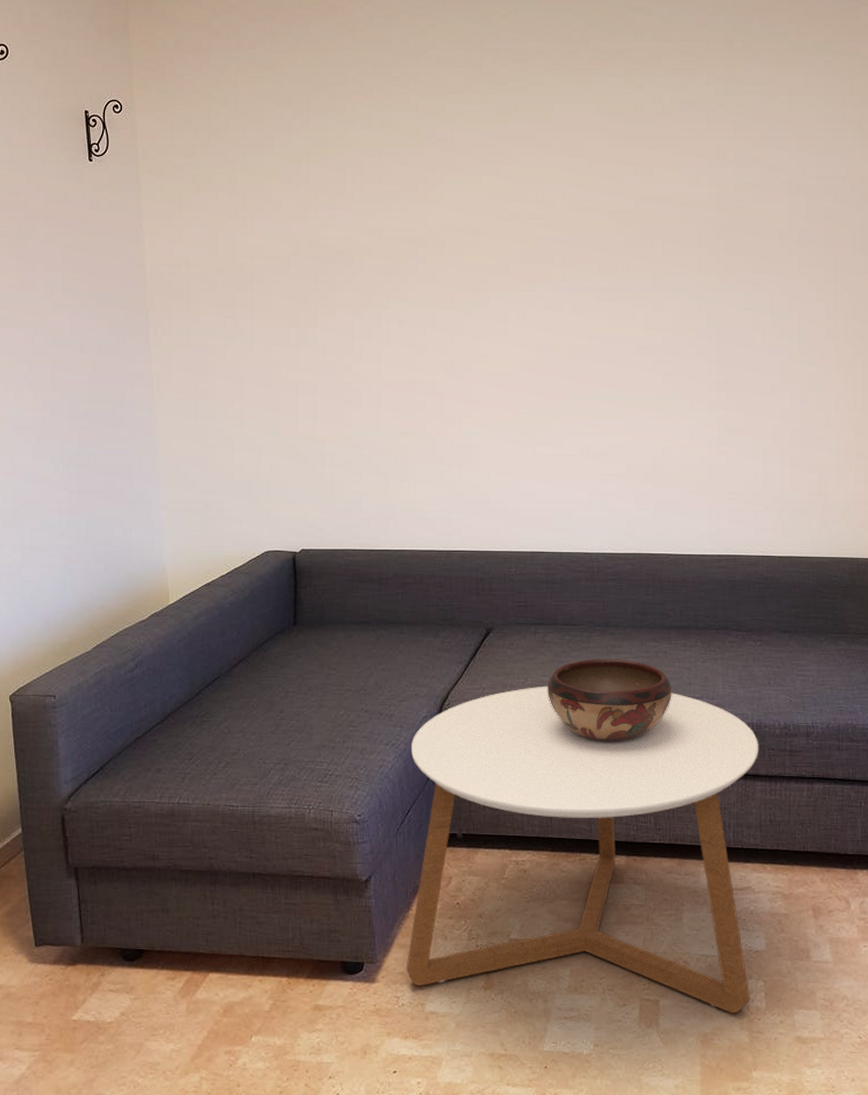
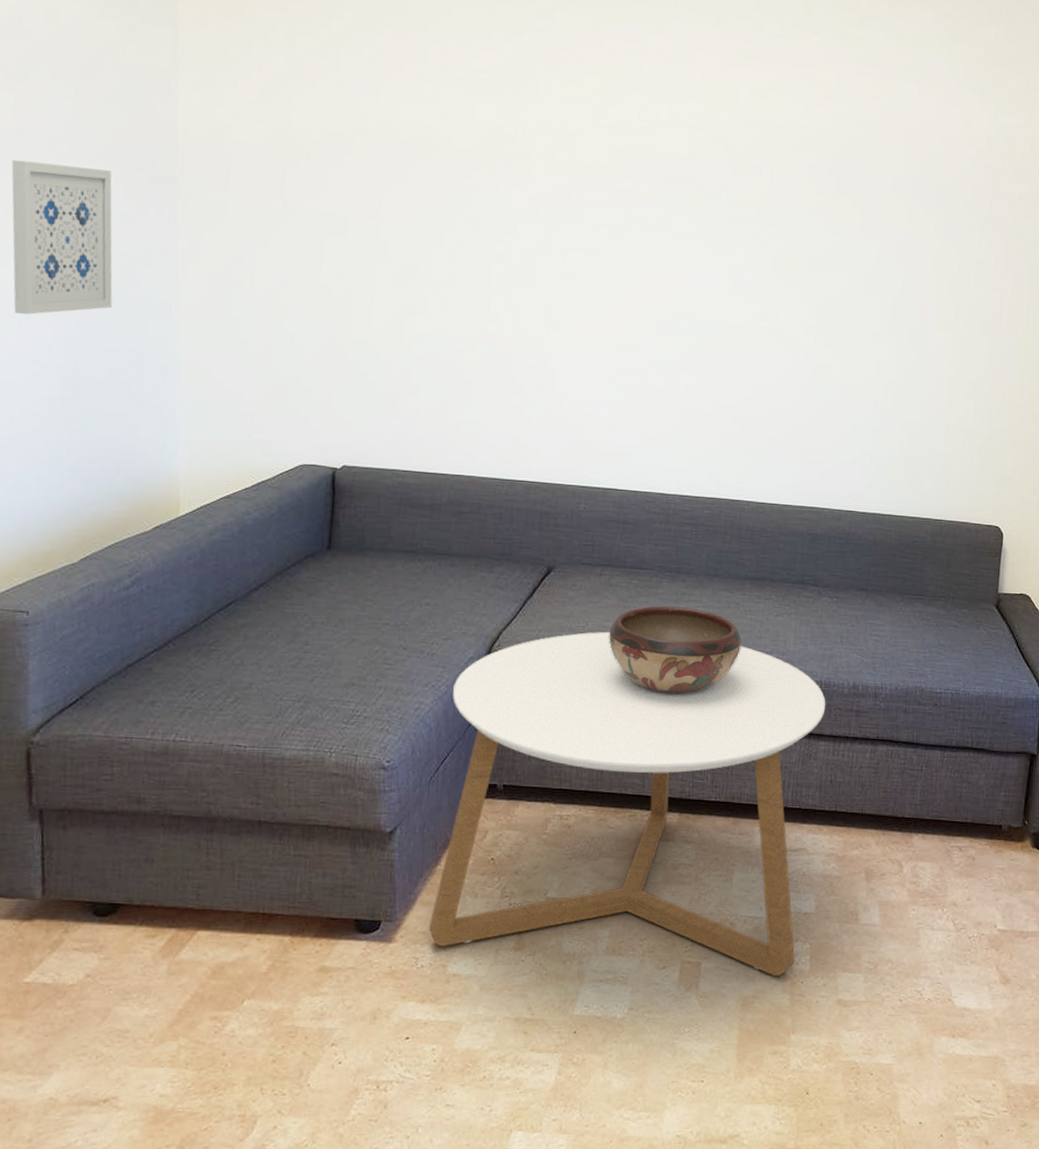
wall art: none [18,311,104,441] -> present [11,159,113,315]

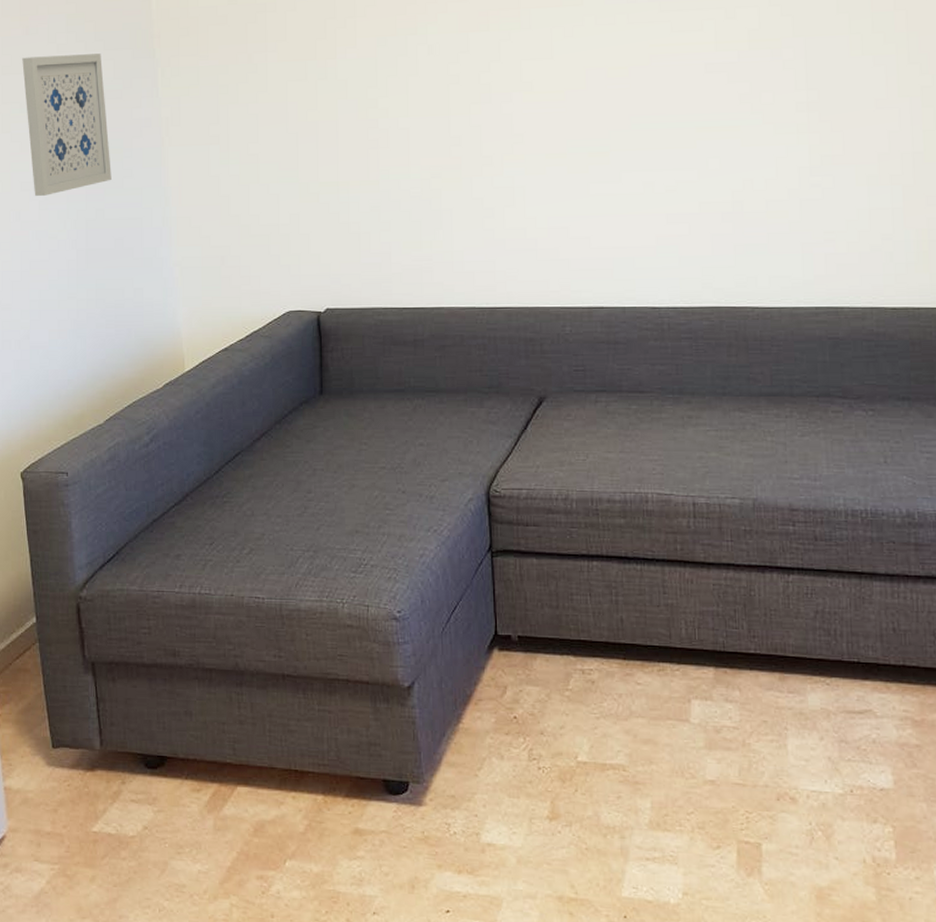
coffee table: present [428,631,826,977] -> none [456,463,876,865]
decorative bowl: present [608,606,742,696] -> none [612,431,765,533]

